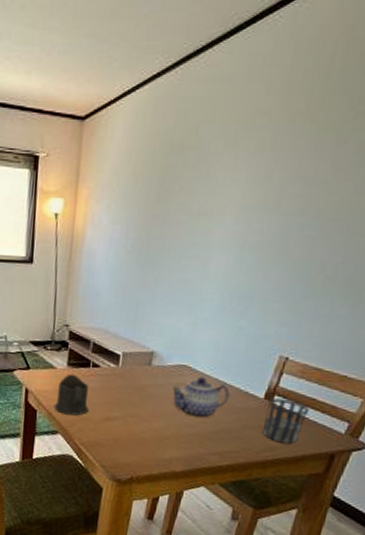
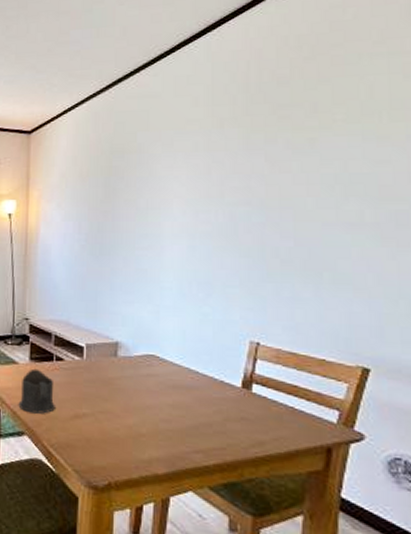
teapot: present [173,377,230,418] -> none [143,366,204,411]
cup: present [261,398,310,444] -> none [246,386,294,438]

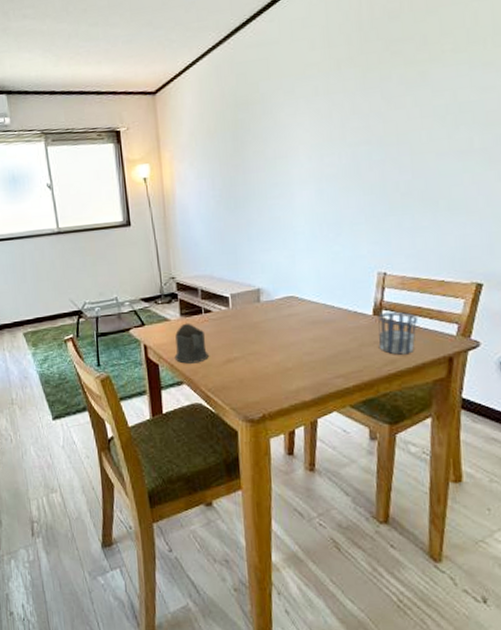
cup: none [246,386,294,438] -> present [378,311,418,355]

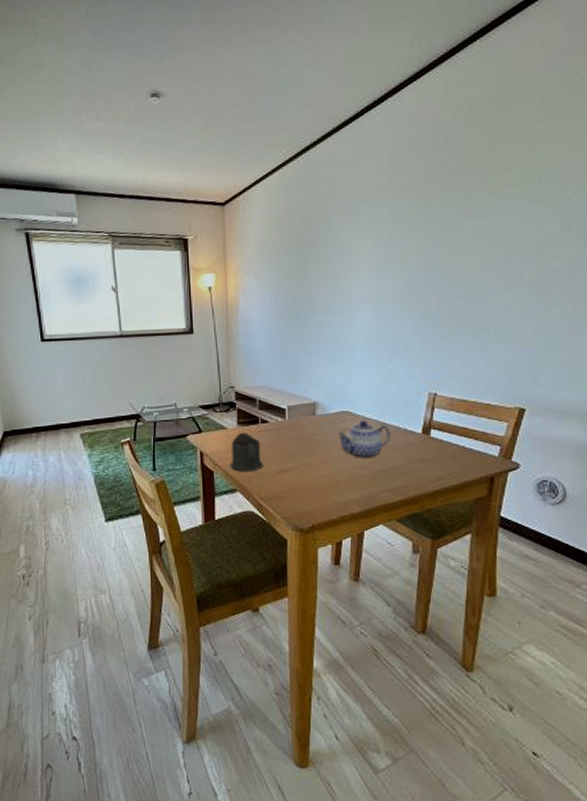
teapot: none [285,304,340,344] -> present [339,420,391,458]
cup: present [378,311,418,355] -> none [425,431,464,473]

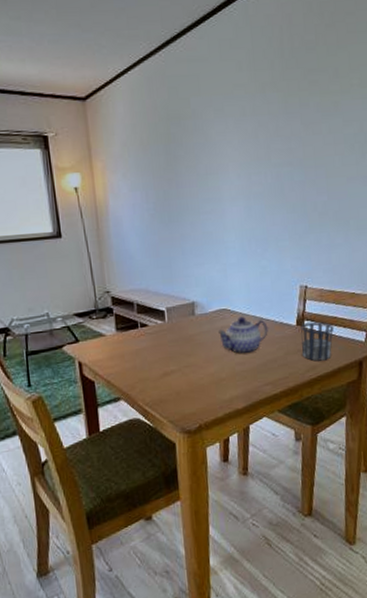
cup: present [229,432,263,472] -> none [111,337,146,379]
cup: none [425,431,464,473] -> present [301,321,334,361]

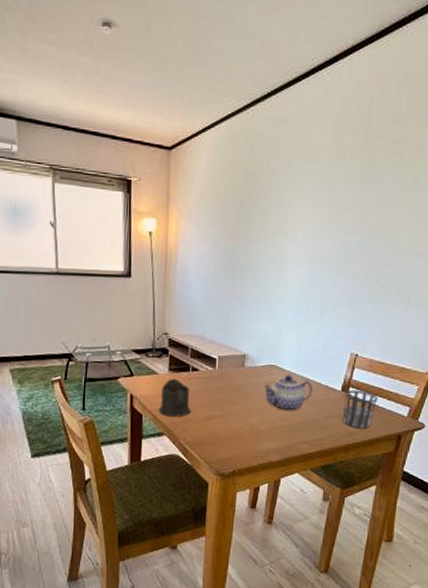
cup: none [111,337,146,379] -> present [158,378,191,417]

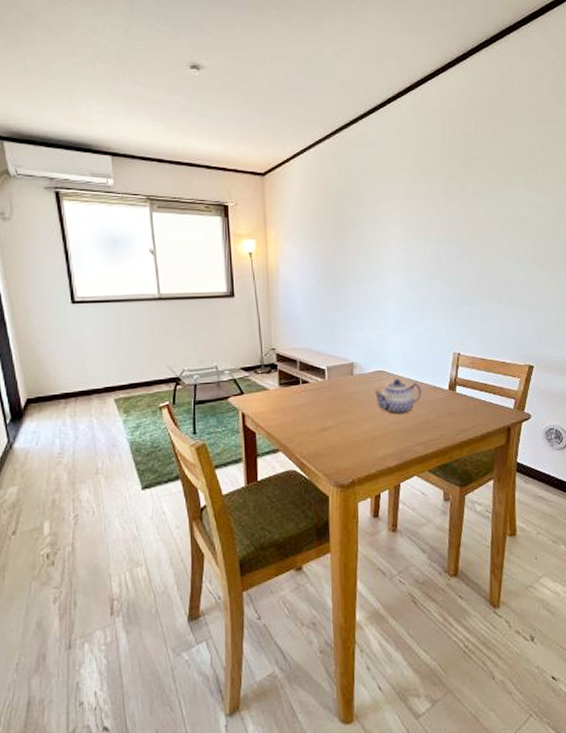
cup: present [158,378,191,417] -> none [271,392,304,432]
cup: present [342,389,379,429] -> none [453,387,485,425]

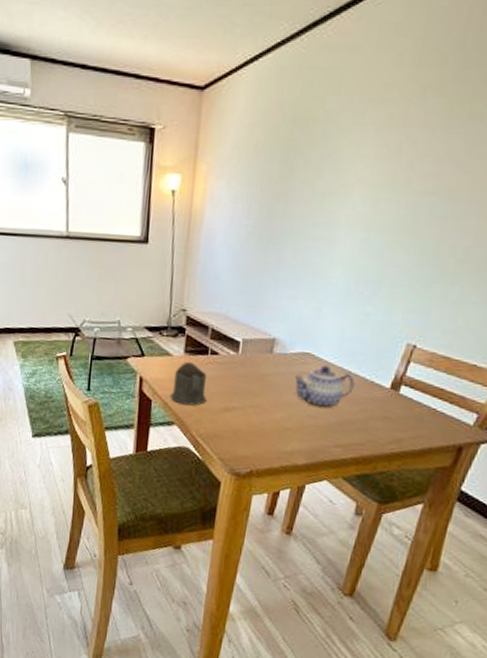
cup: none [271,392,304,432] -> present [170,361,208,406]

